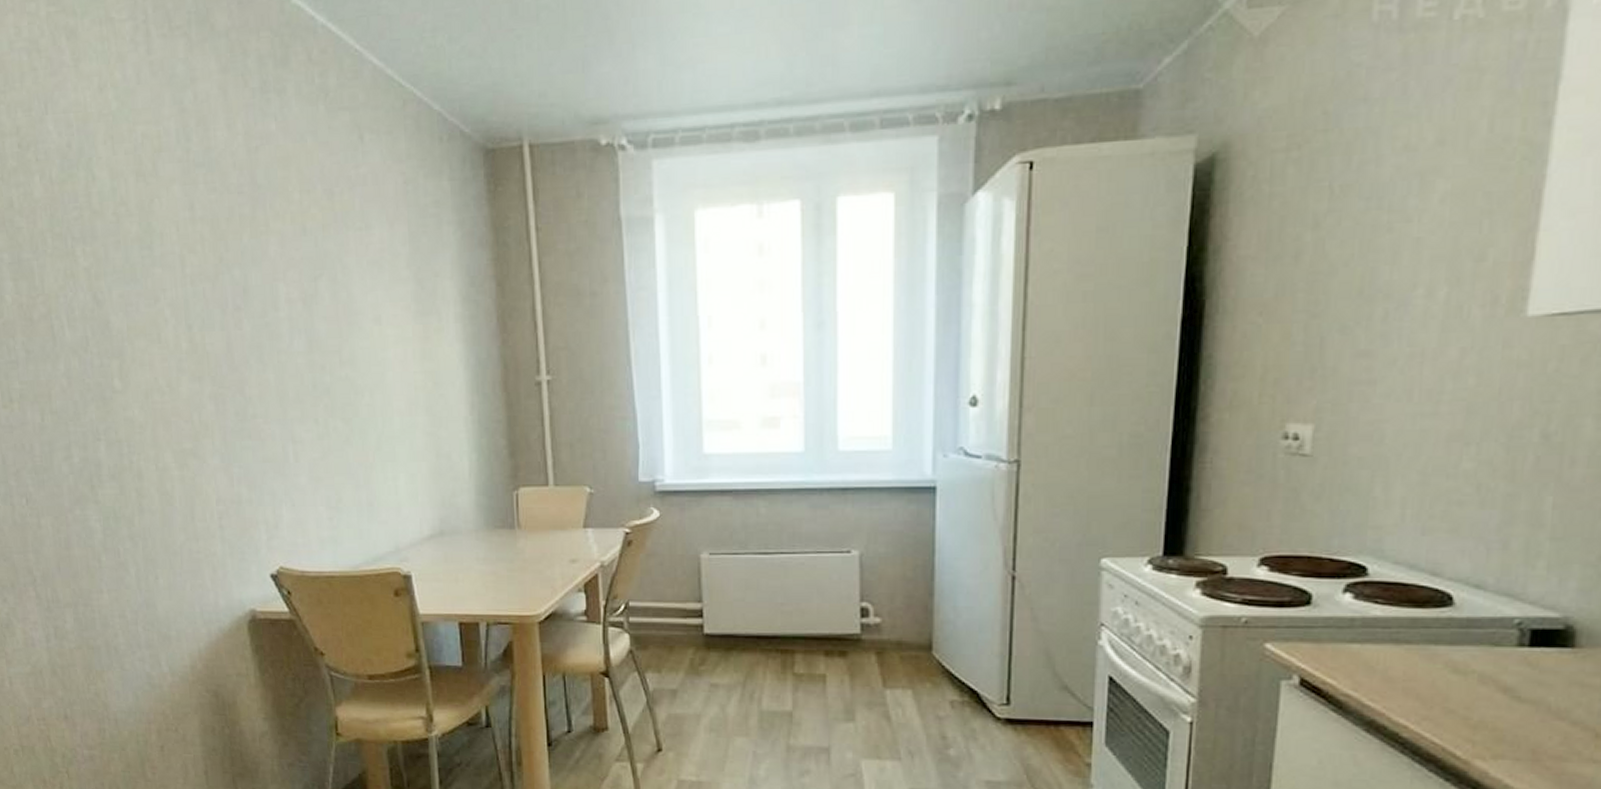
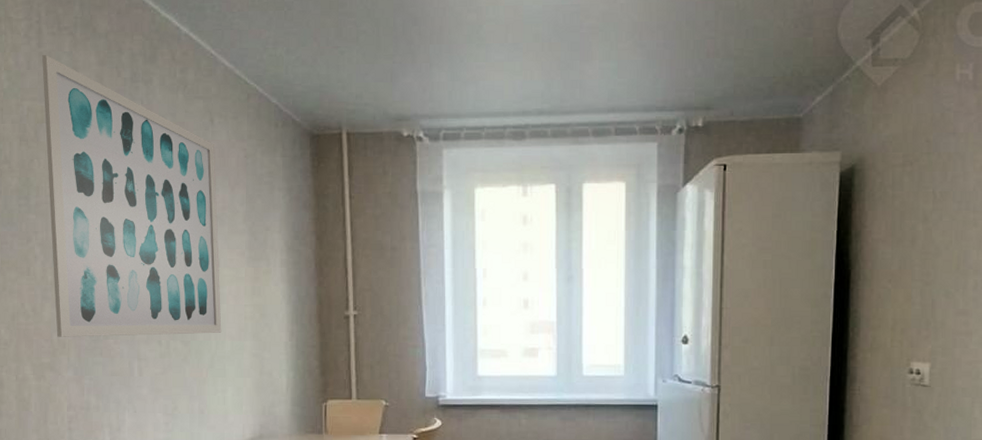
wall art: none [152,64,388,417] -> present [41,55,222,337]

